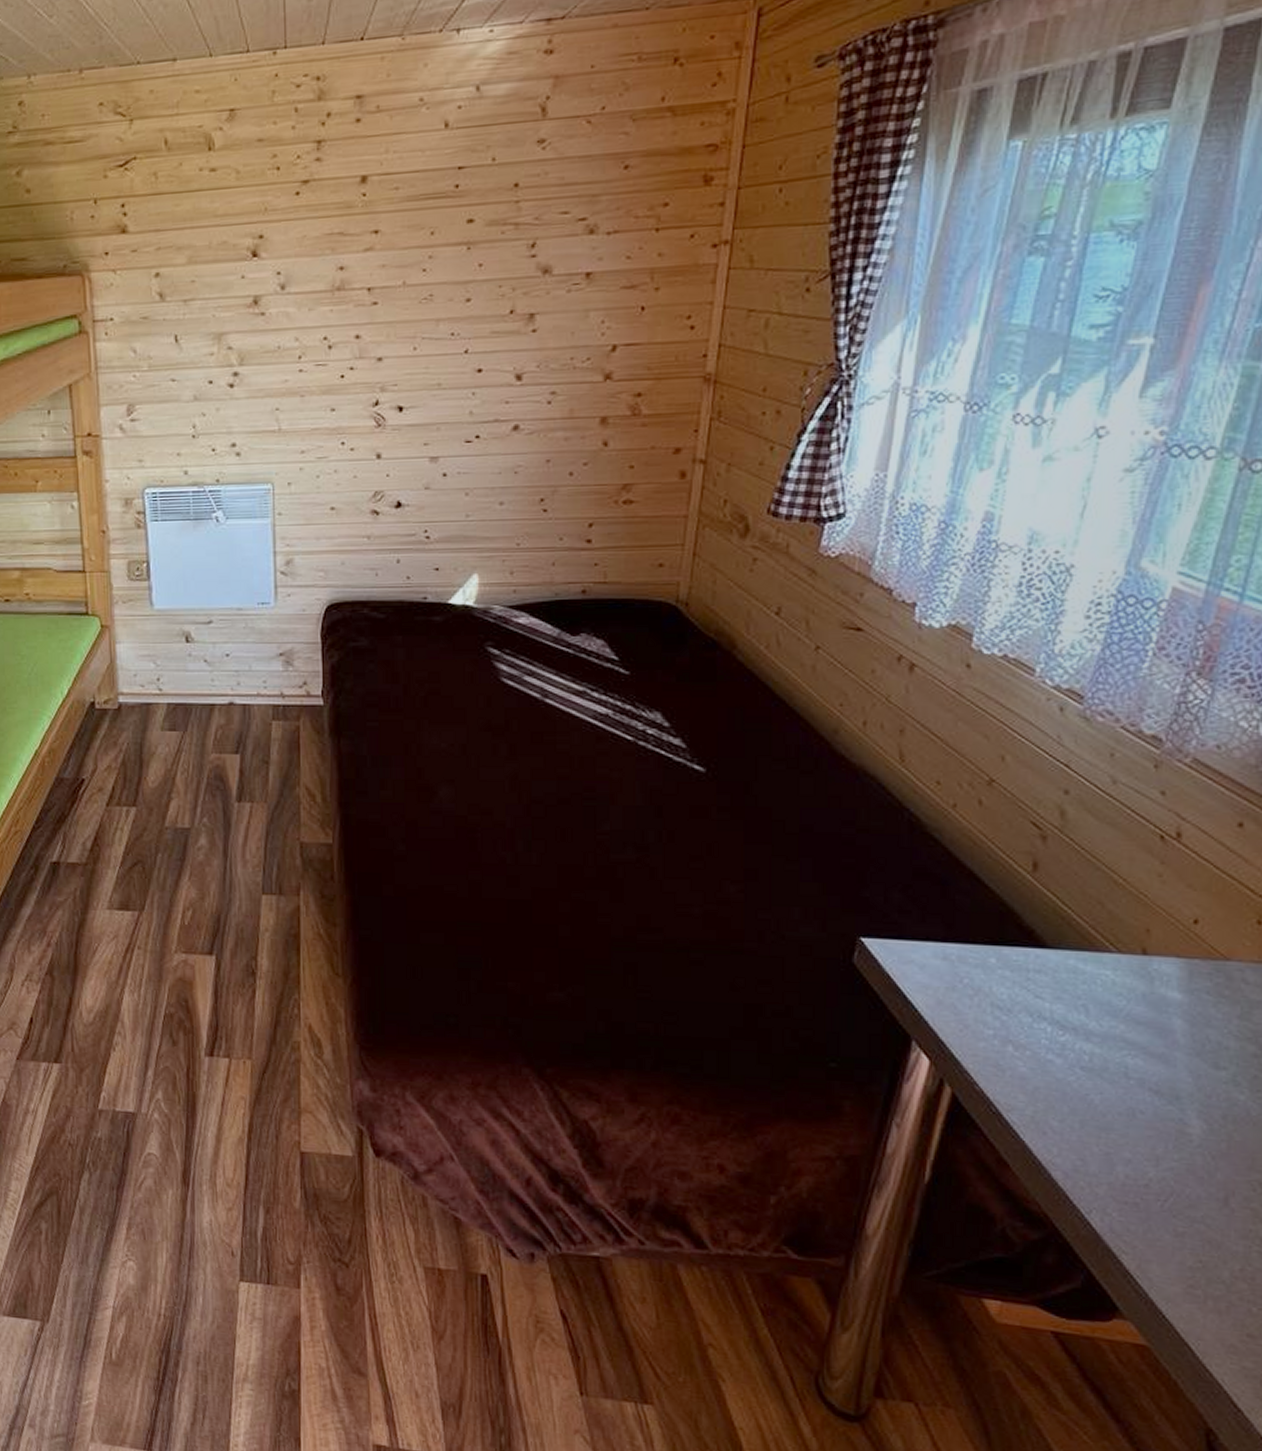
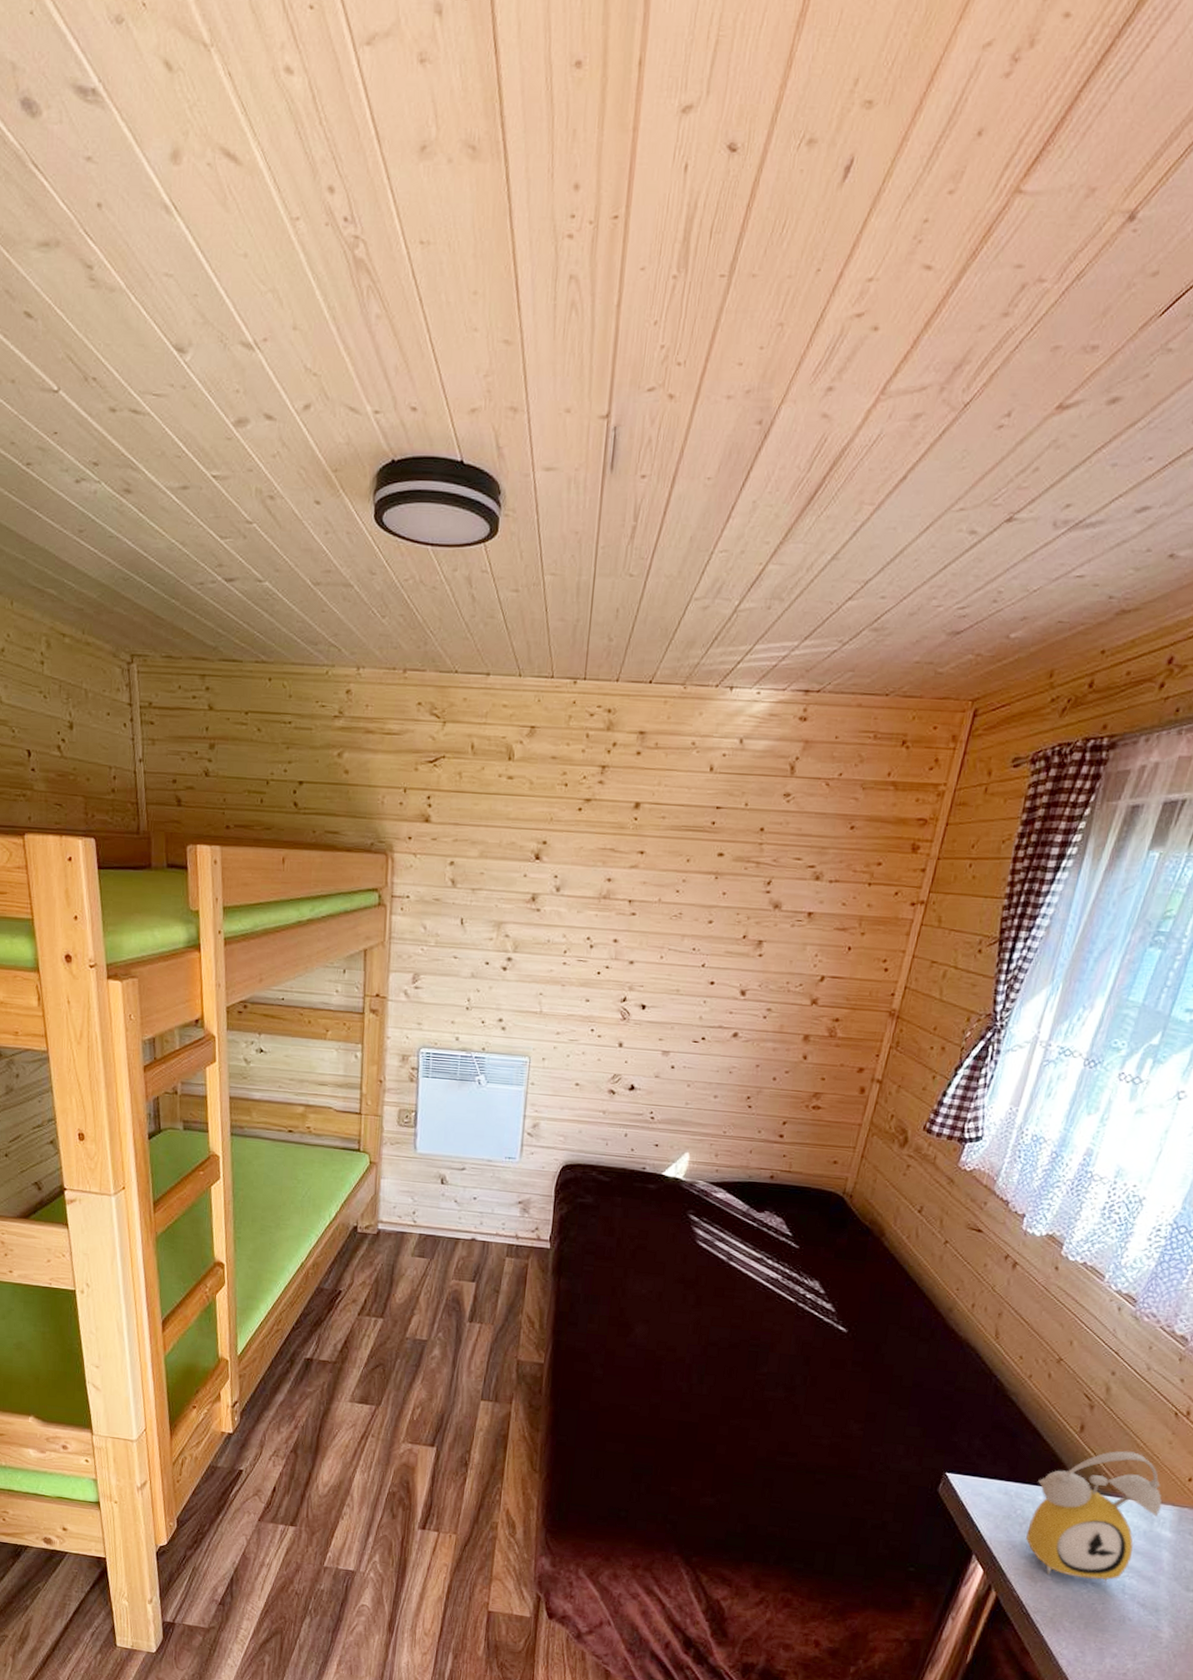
alarm clock: none [981,891,1162,1067] -> present [1026,1450,1162,1584]

